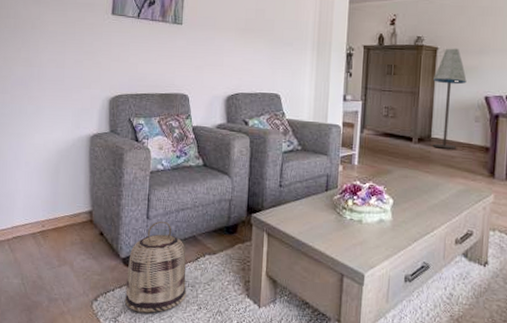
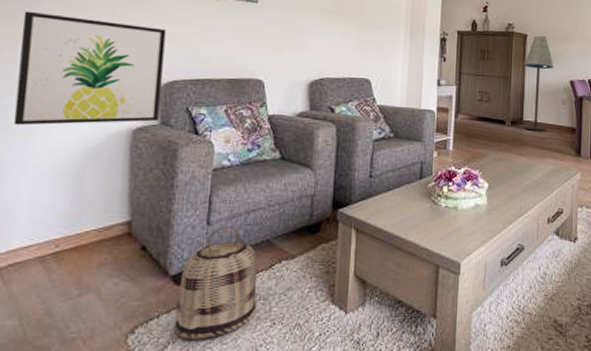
wall art: none [11,38,112,130] -> present [13,11,166,126]

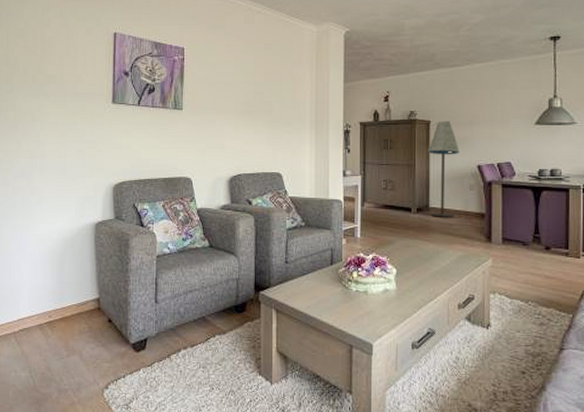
wall art: present [13,11,166,126] -> none [14,131,114,222]
basket: present [173,226,258,340] -> none [136,304,198,398]

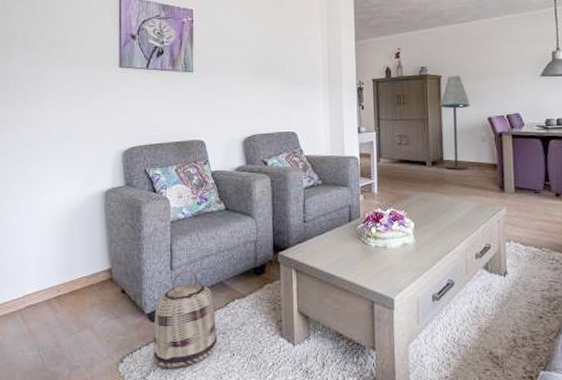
basket: none [136,304,198,398] -> present [153,270,218,368]

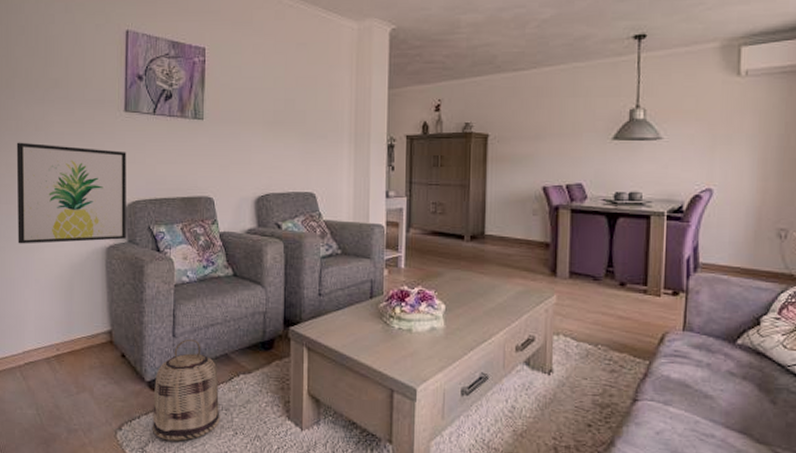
wall art: none [15,98,123,194] -> present [16,142,127,244]
floor lamp: present [440,75,470,170] -> none [485,134,522,247]

